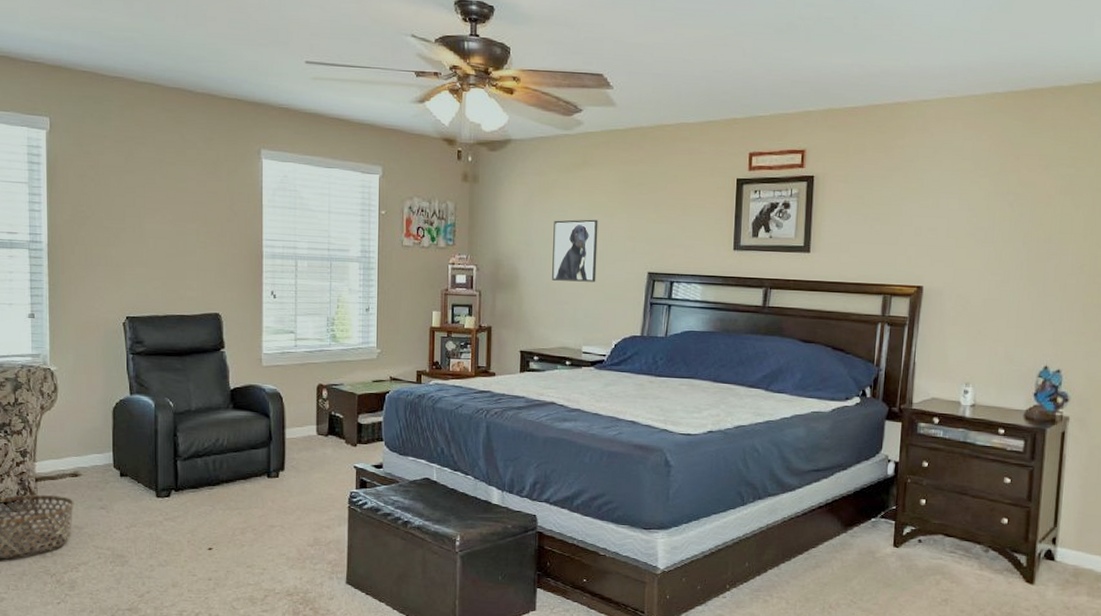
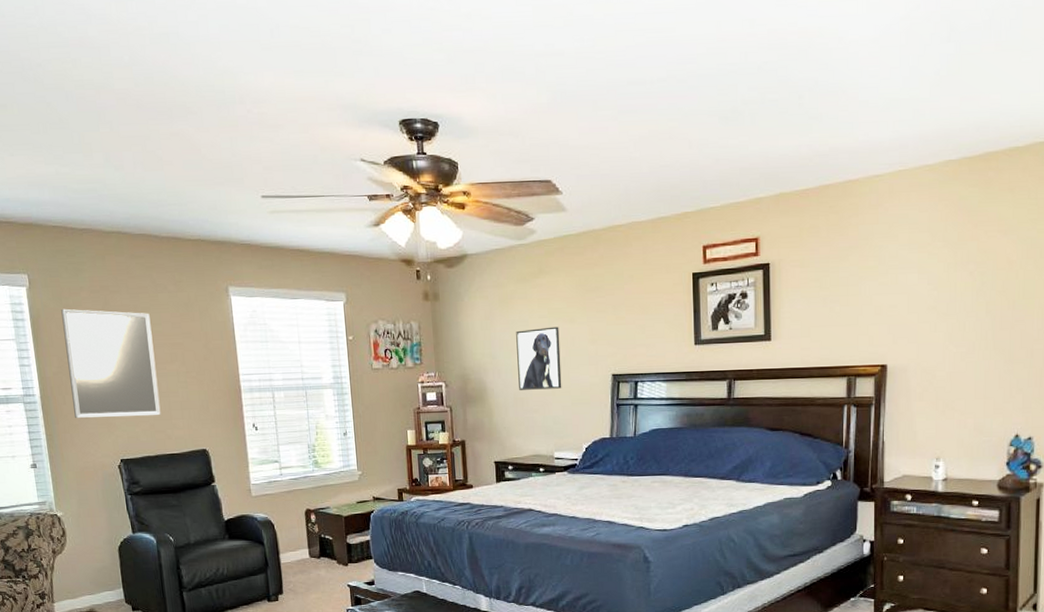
home mirror: none [81,156,175,275] -> present [61,308,161,419]

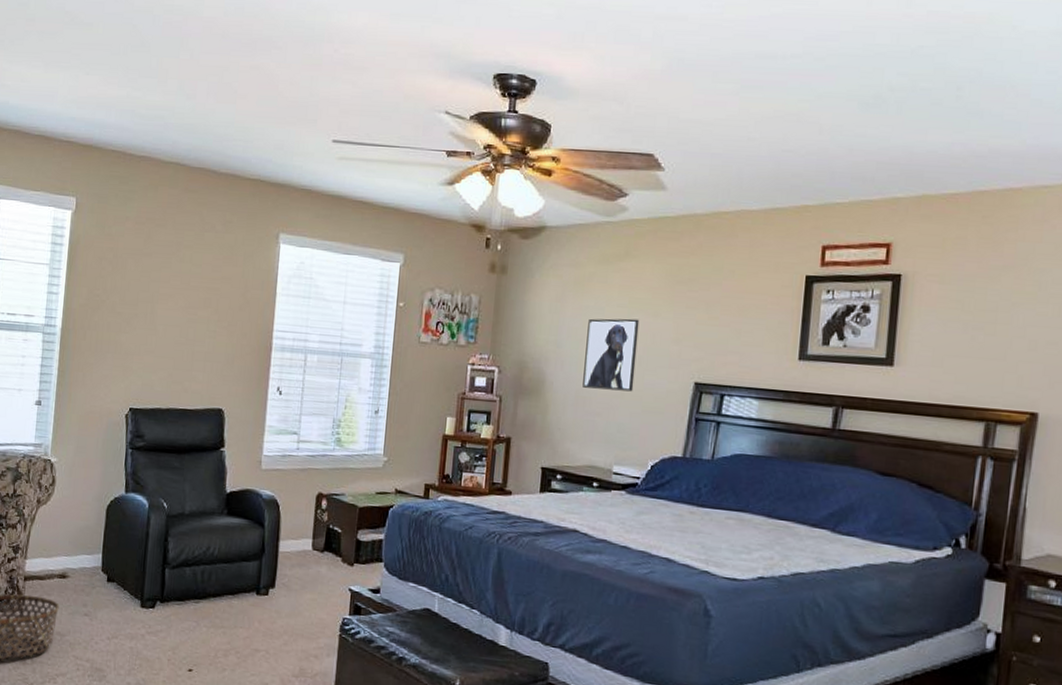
home mirror: present [61,308,161,419] -> none [92,237,192,365]

